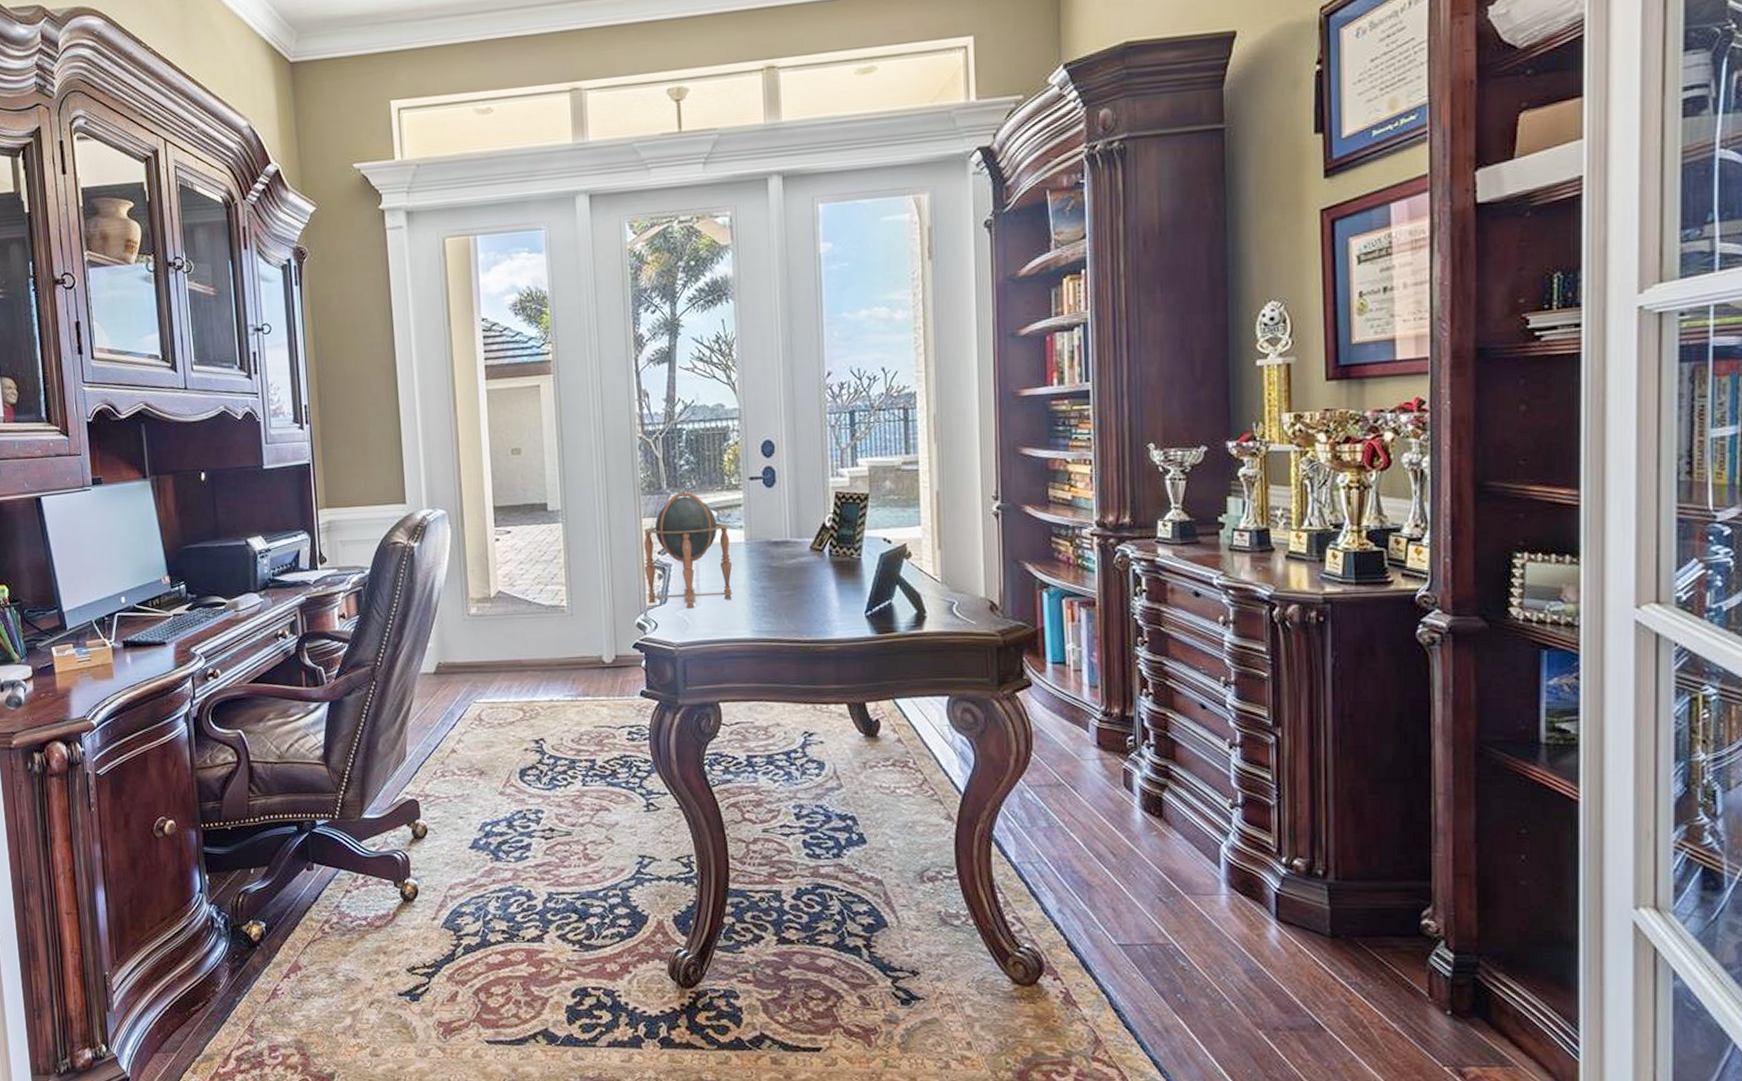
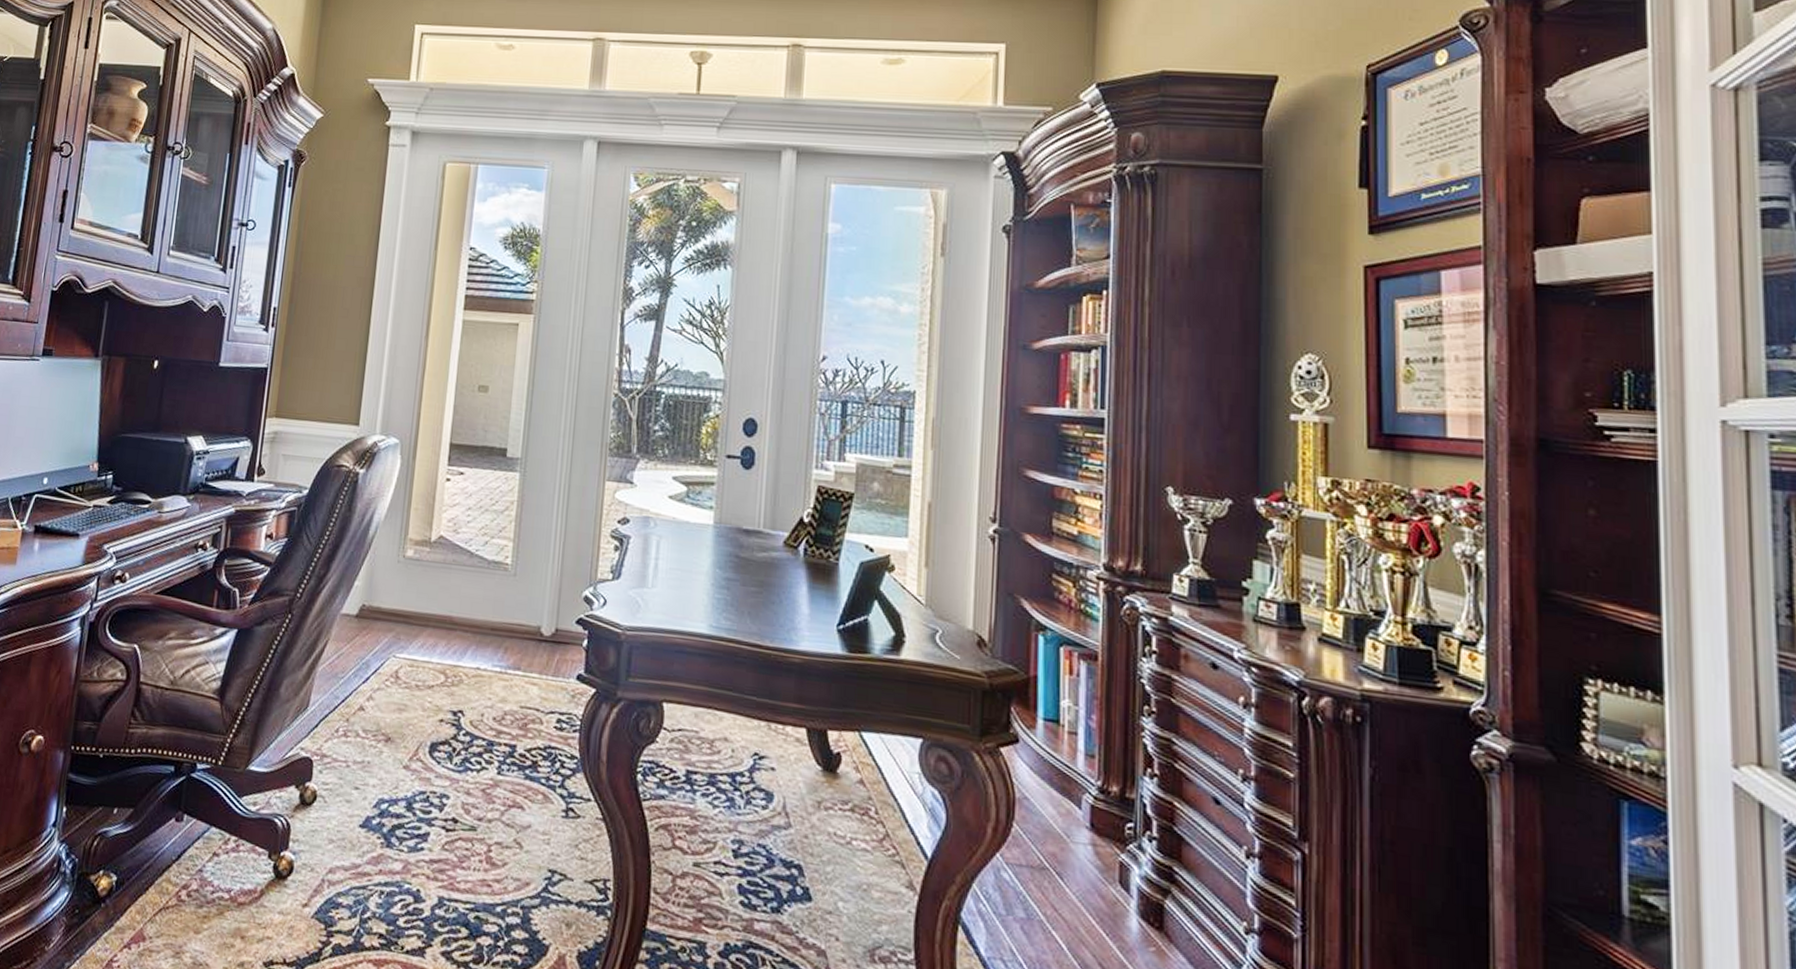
globe: present [644,491,733,609] -> none [599,458,699,590]

